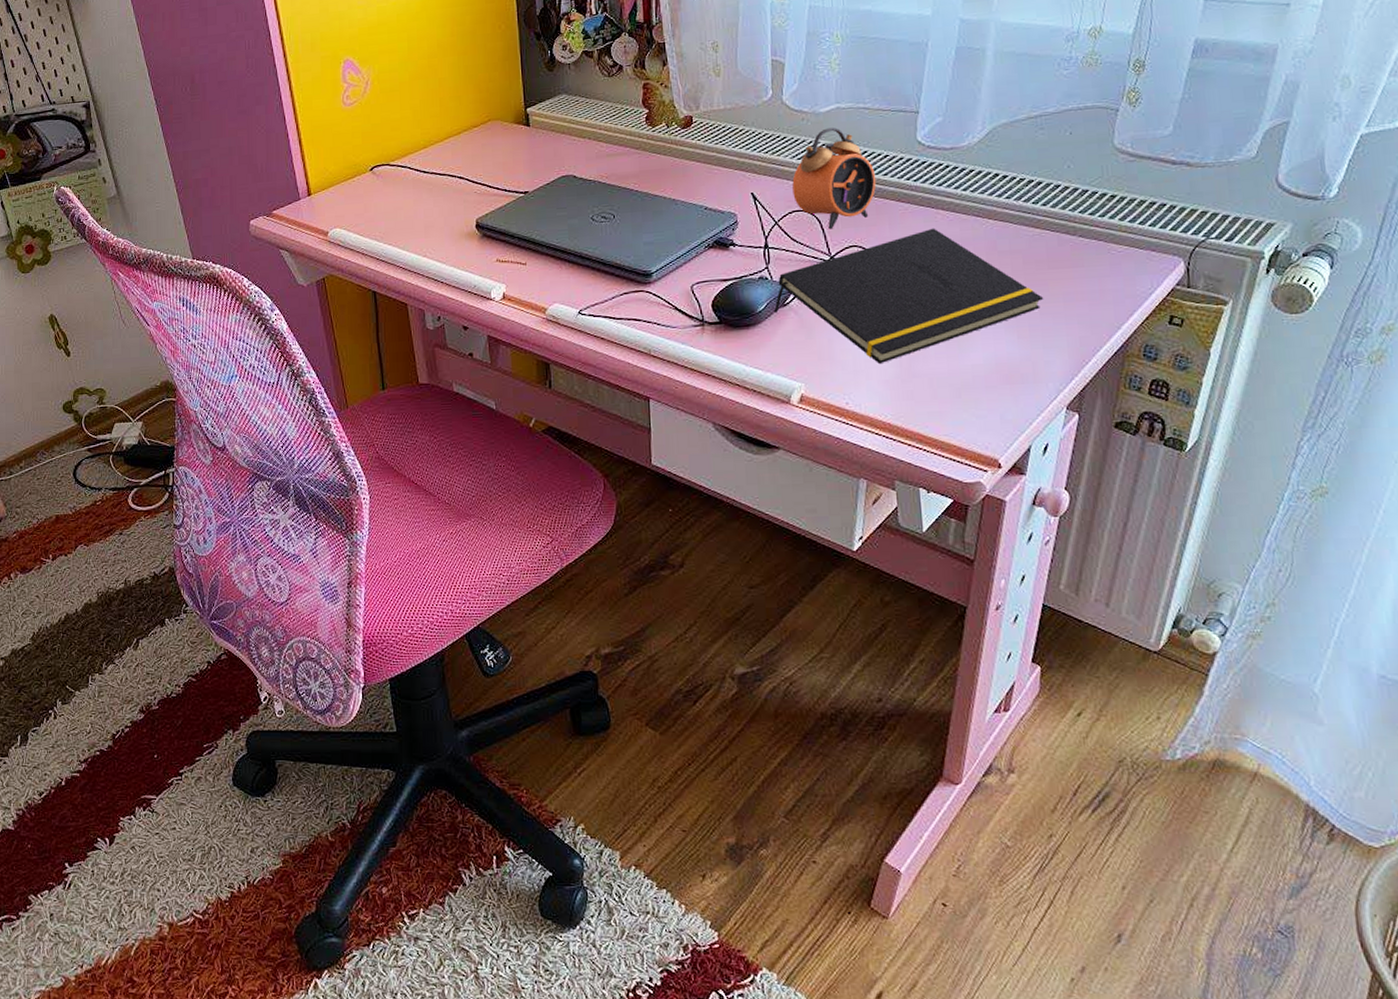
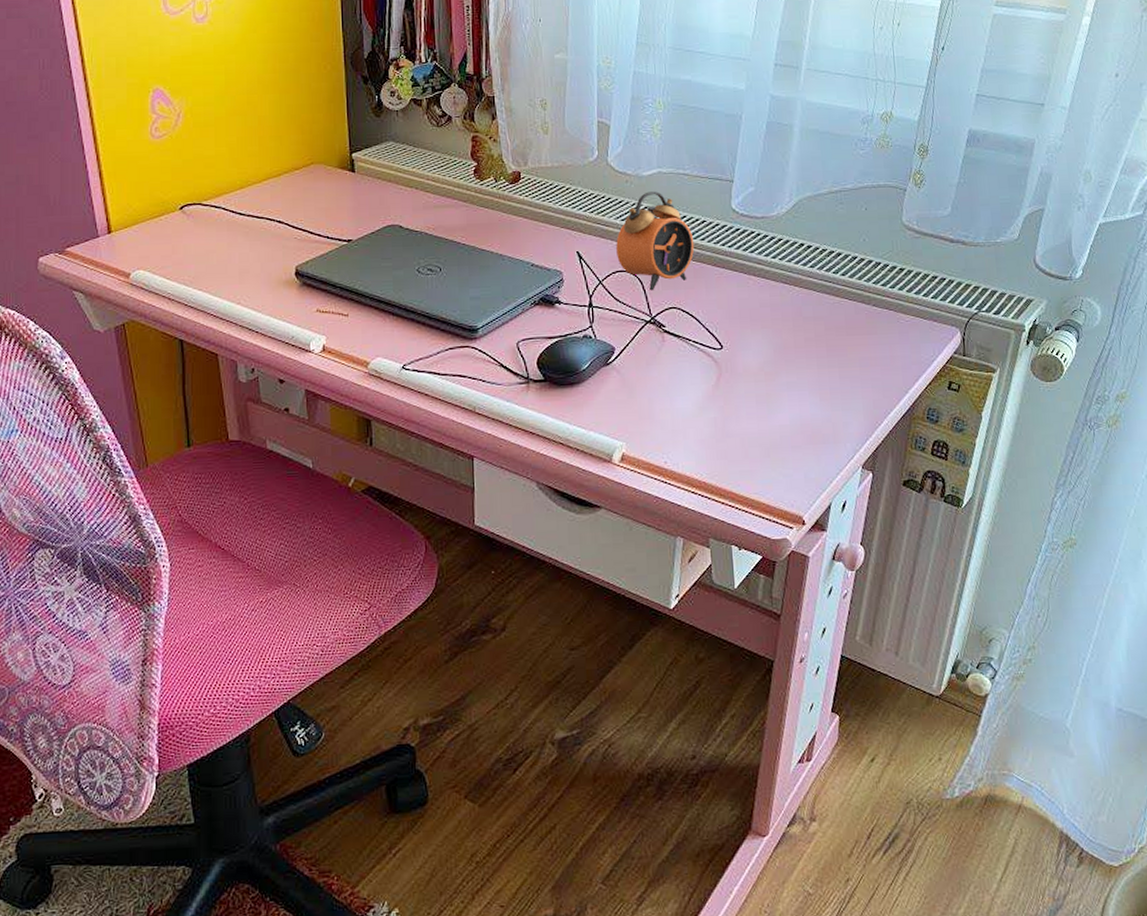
notepad: present [773,228,1043,365] -> none [596,293,842,424]

